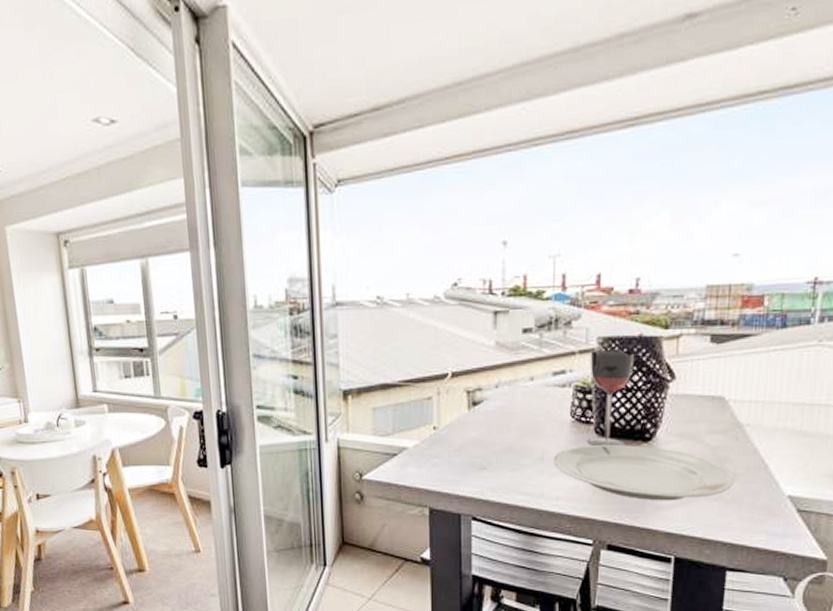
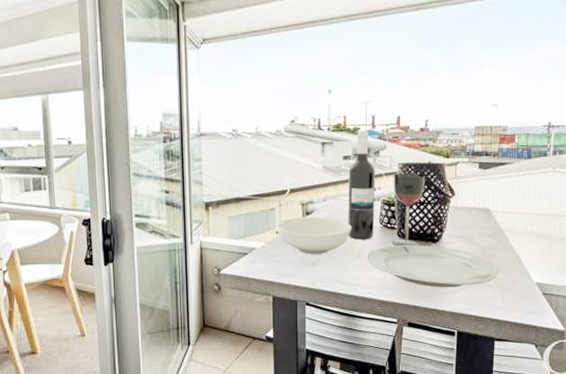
bowl: none [435,408,533,456] -> present [277,217,352,254]
wine bottle: none [528,294,566,438] -> present [348,130,376,240]

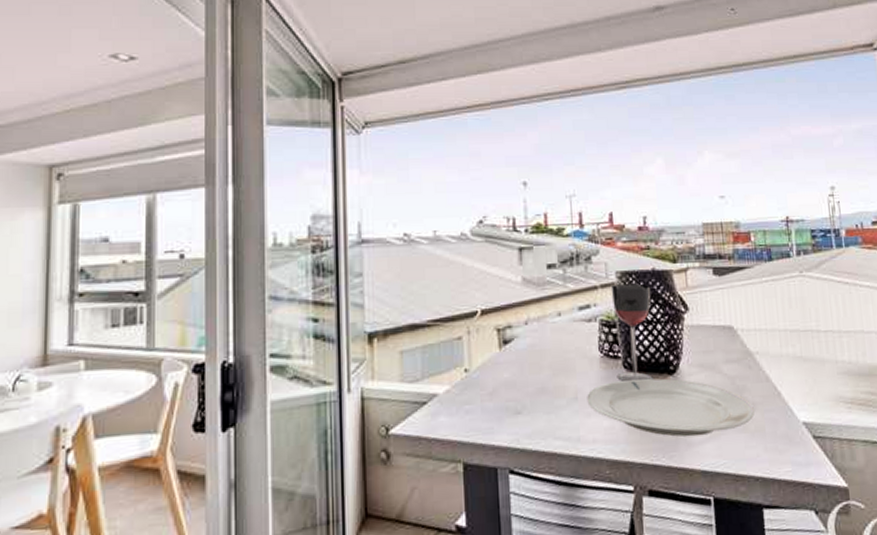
bowl: present [277,217,352,254] -> none [466,346,564,399]
wine bottle: present [348,130,376,240] -> none [554,231,593,375]

